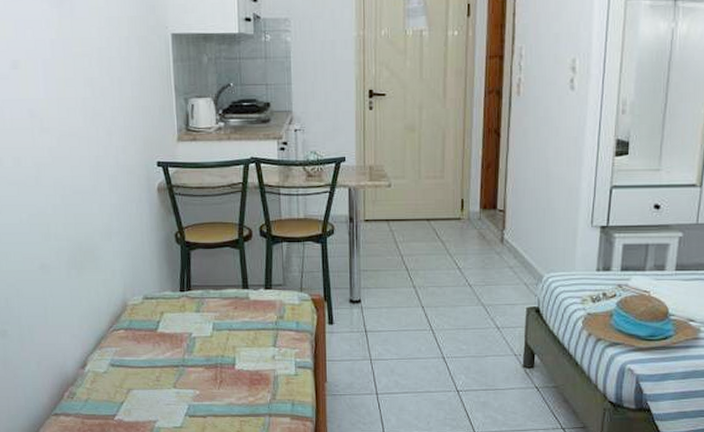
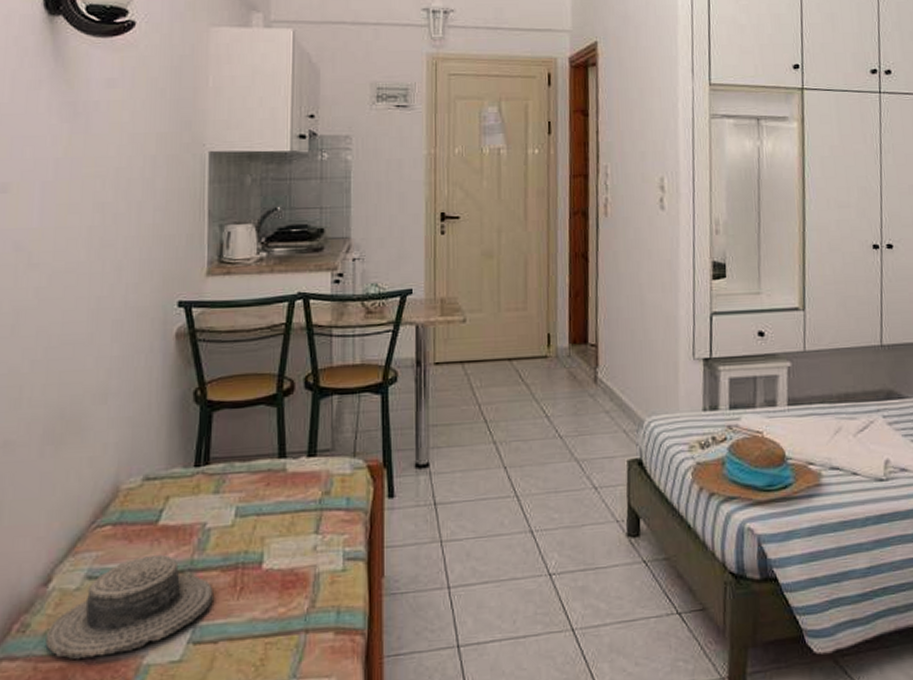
boater hat: none [87,353,201,420] -> present [45,554,213,660]

